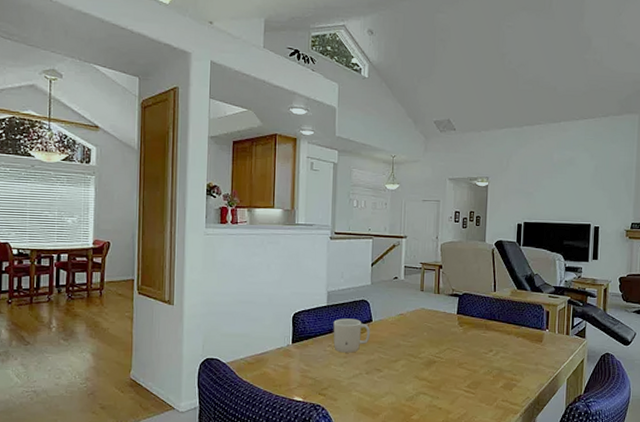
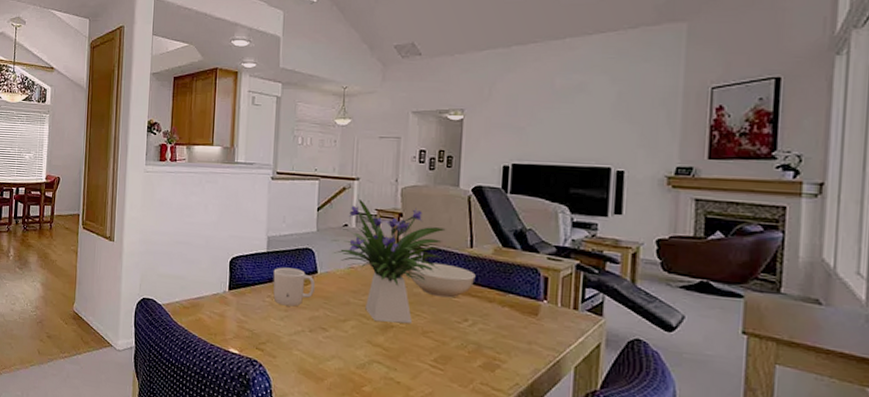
flower arrangement: none [383,255,476,359] -> present [331,200,446,324]
bowl: none [448,305,498,334] -> present [410,262,476,298]

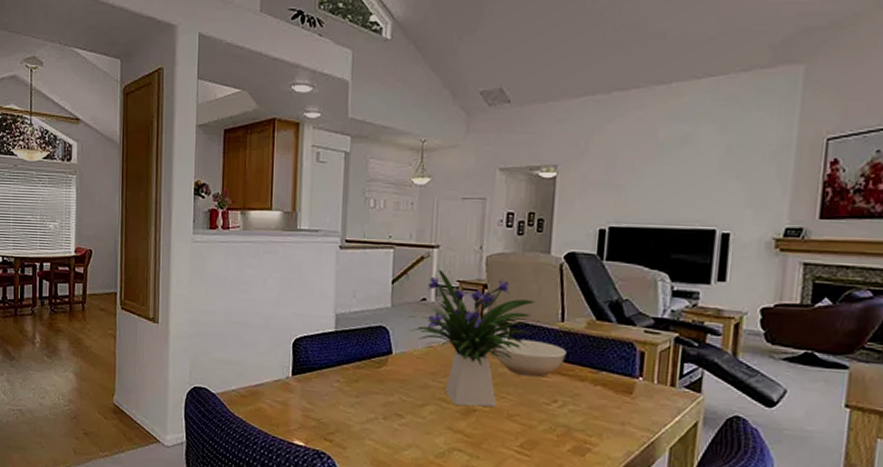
mug: present [272,267,316,307] -> none [342,348,390,392]

